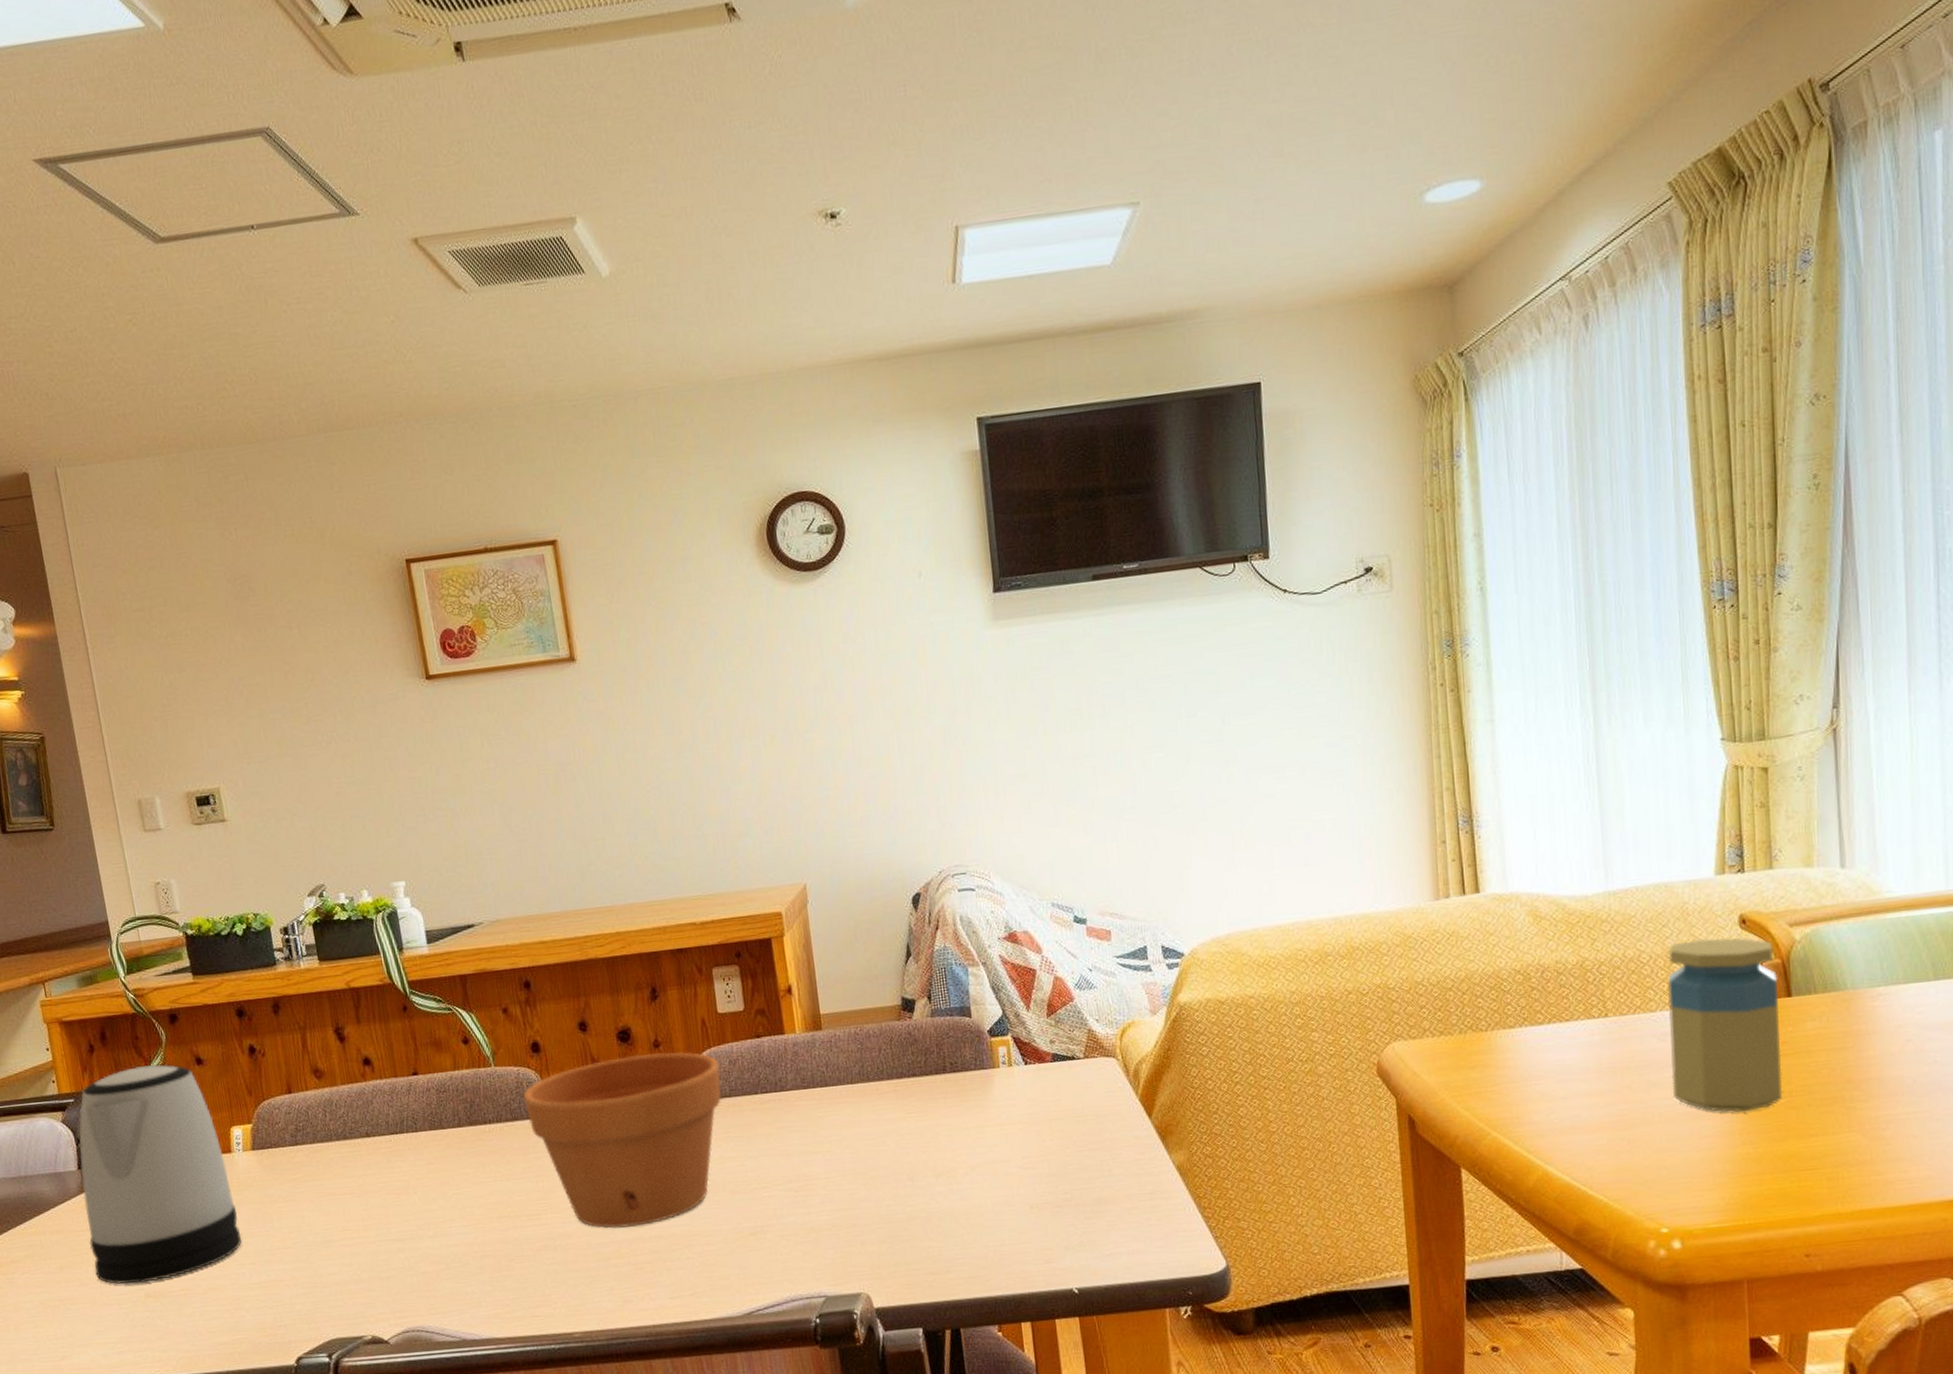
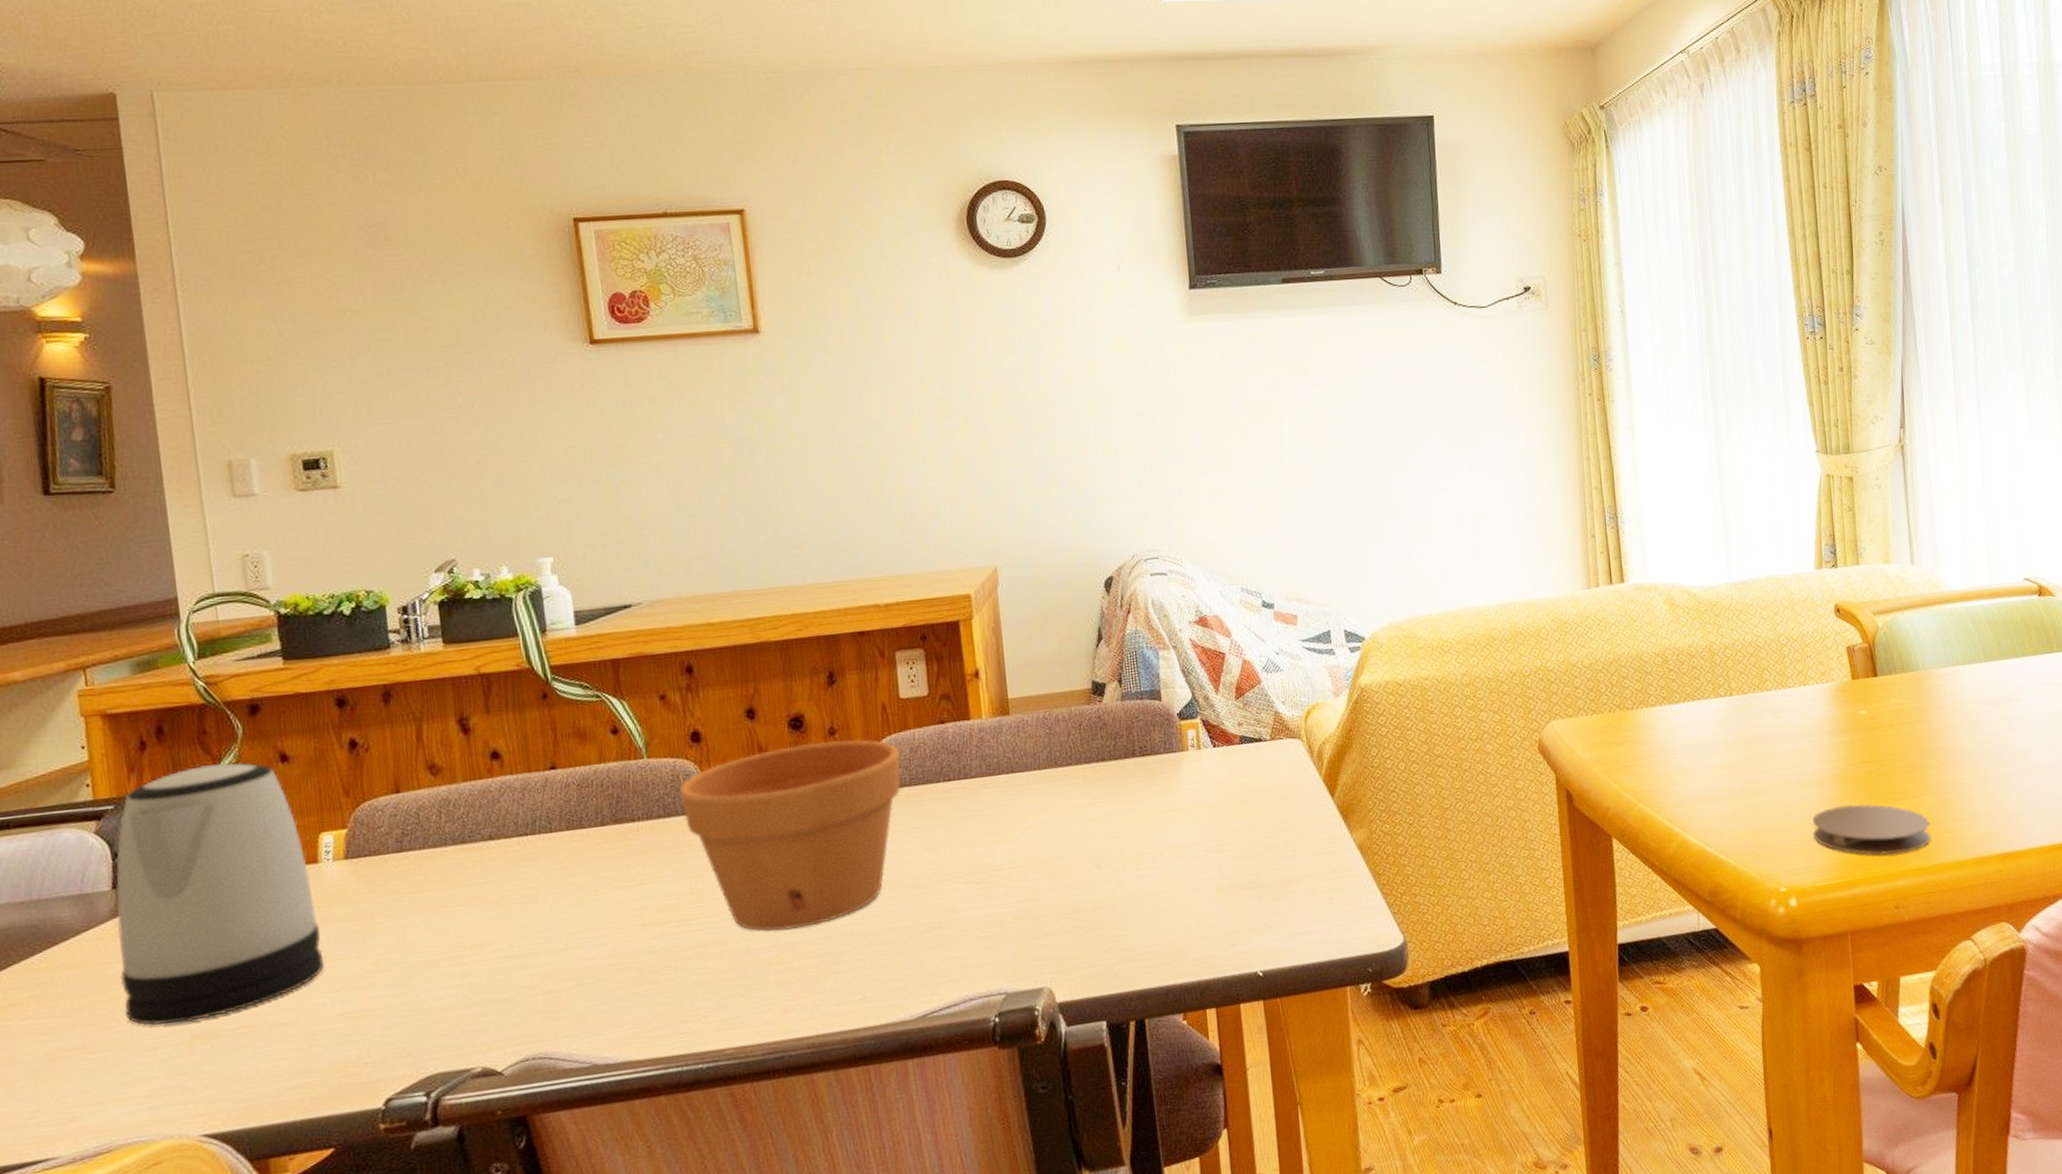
jar: present [1668,938,1783,1113] -> none [1779,625,1873,780]
coaster: none [1704,1139,1854,1198] -> present [1812,804,1931,855]

